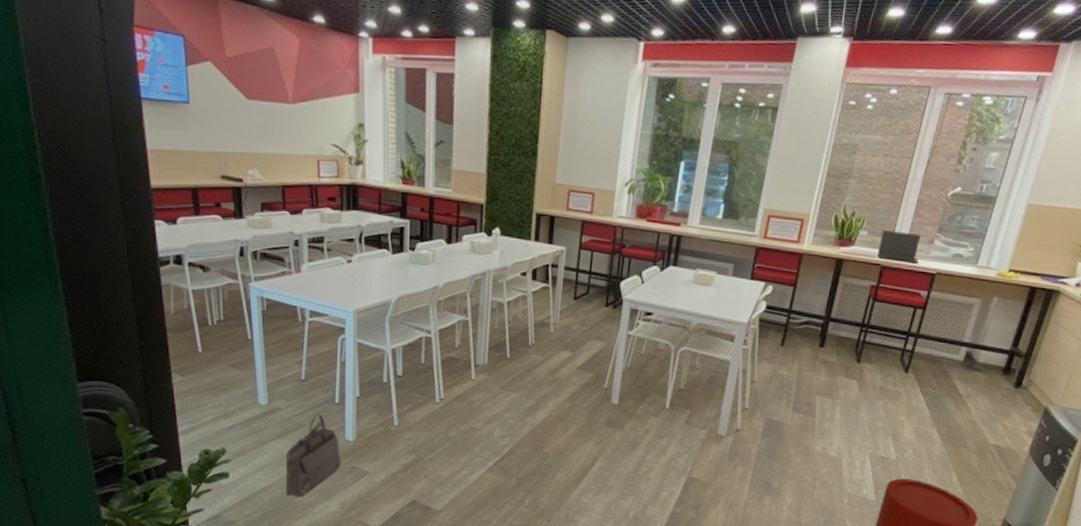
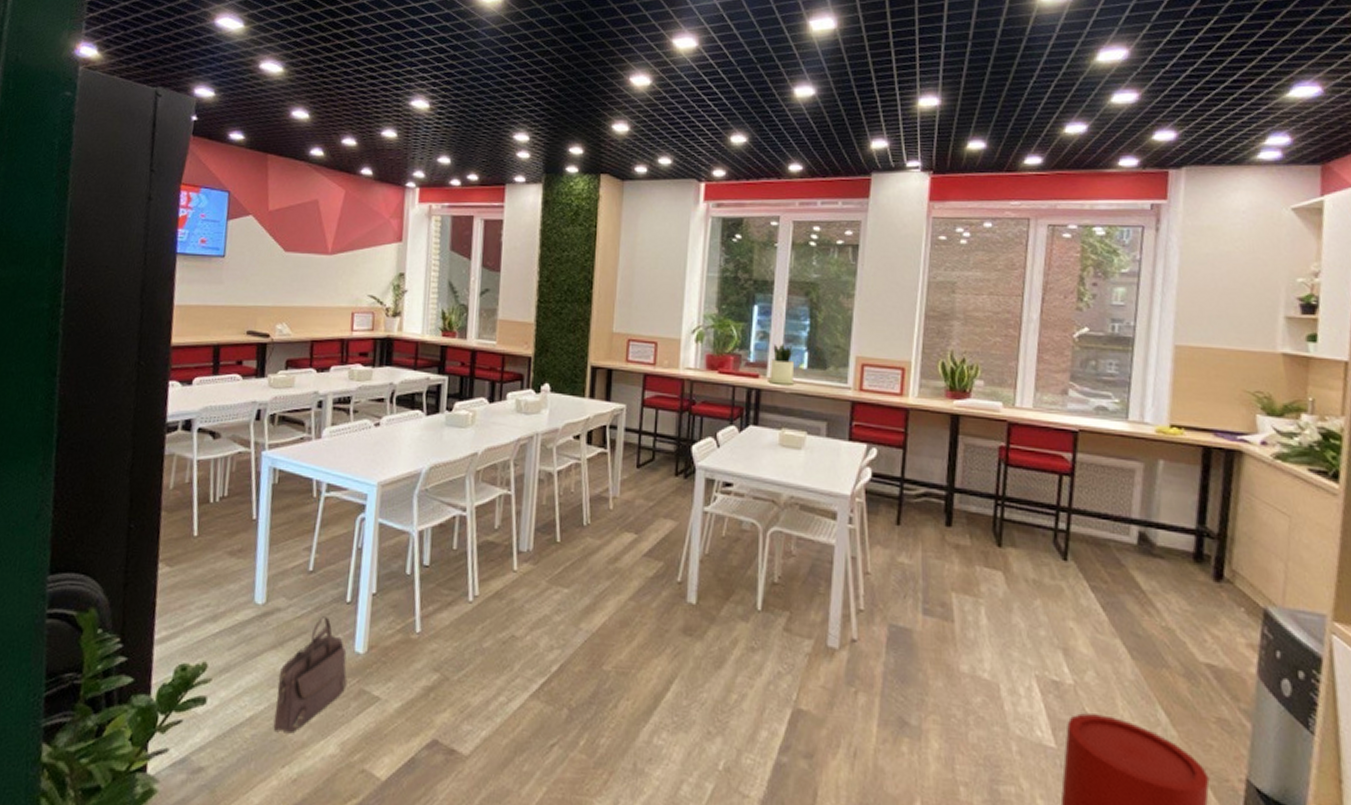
planter: none [688,196,713,232] -> present [768,343,795,385]
laptop: present [878,230,921,263] -> none [1000,379,1053,419]

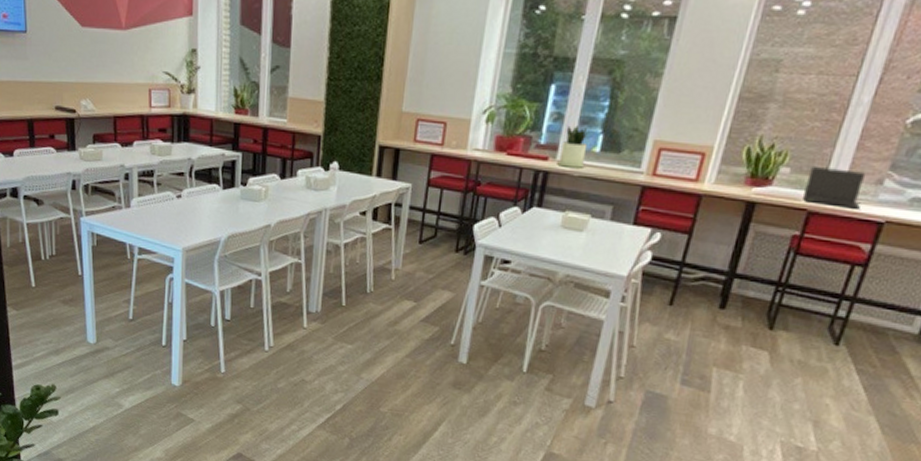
handbag: present [273,616,347,732] -> none [112,355,167,440]
laptop: none [1000,379,1053,419] -> present [803,167,865,209]

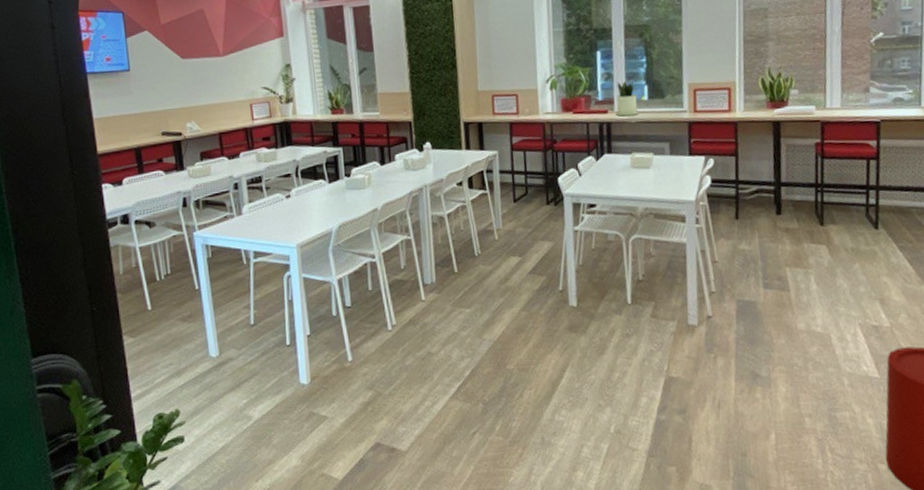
laptop: present [803,167,865,209] -> none [813,84,859,115]

